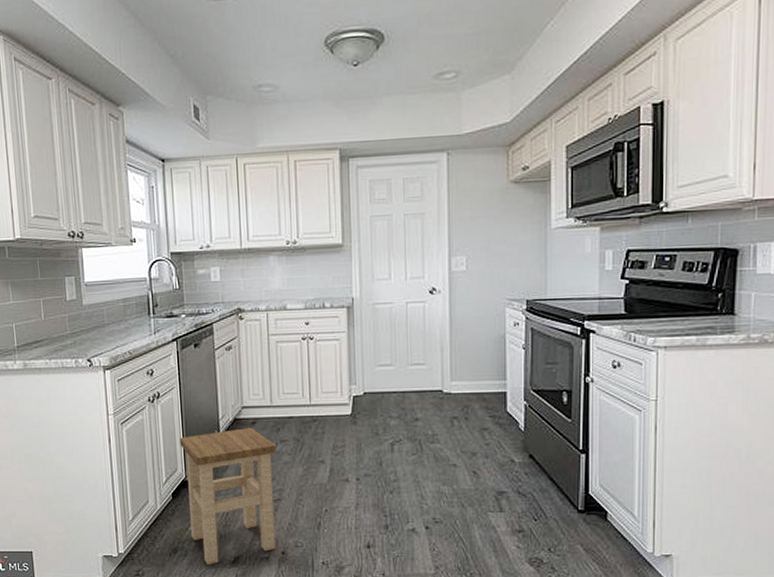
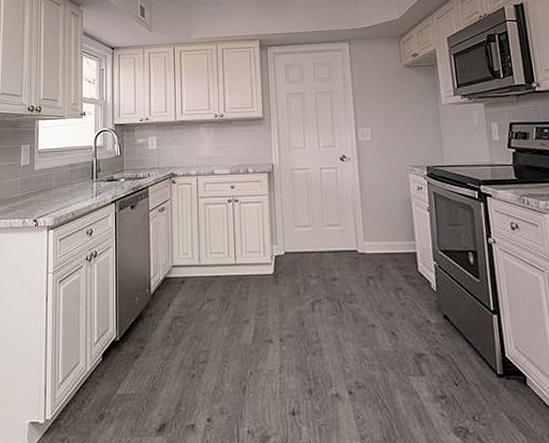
stool: present [180,428,277,565] -> none [113,287,204,434]

